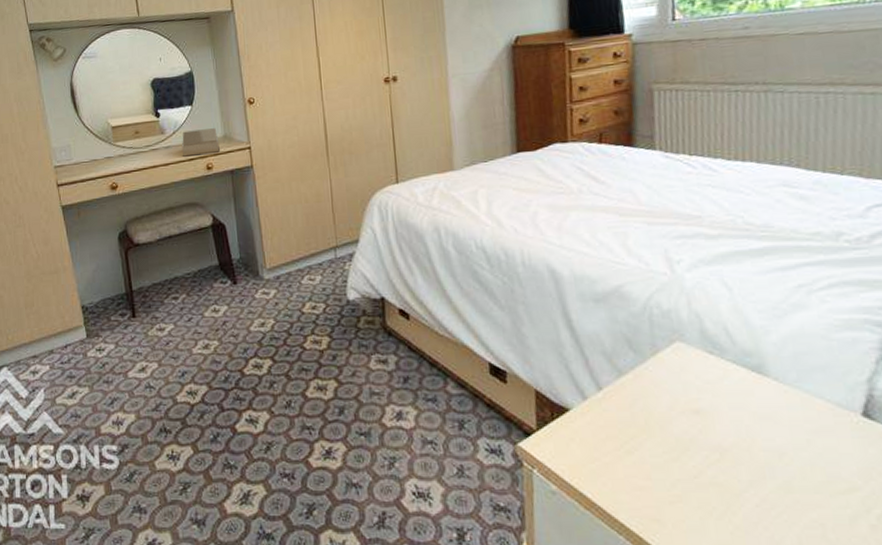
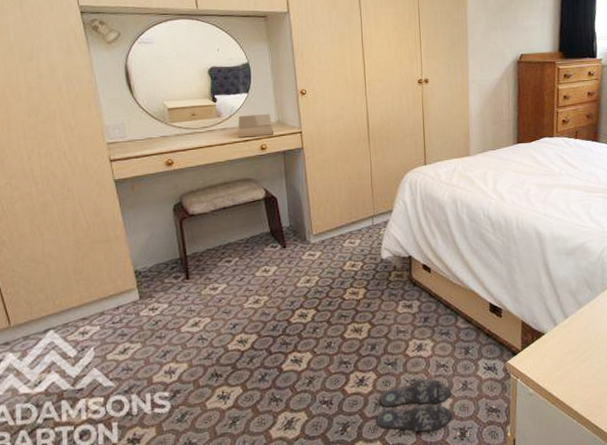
slippers: none [348,458,445,528] -> present [376,378,452,432]

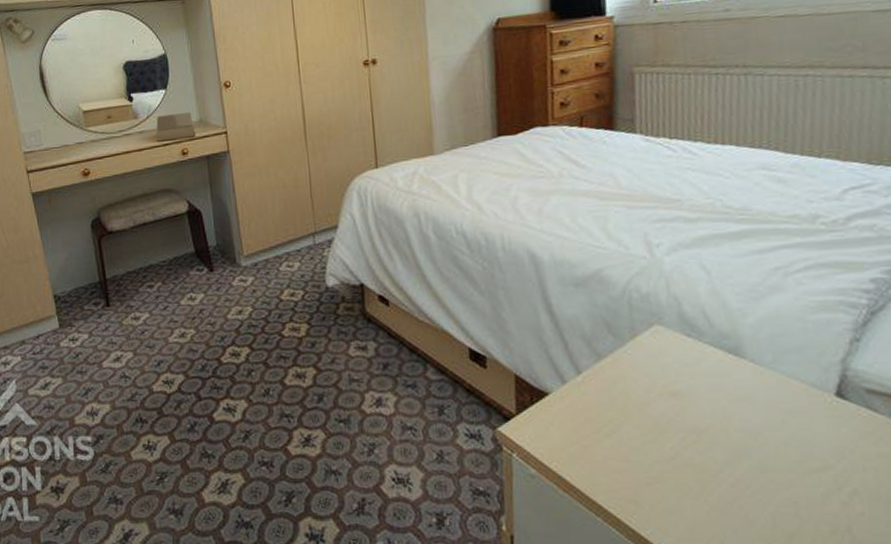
slippers: present [376,378,452,432] -> none [327,444,425,513]

